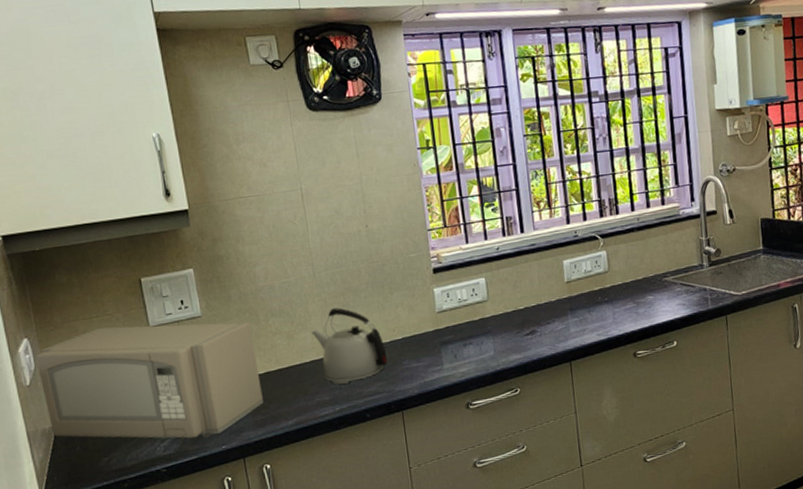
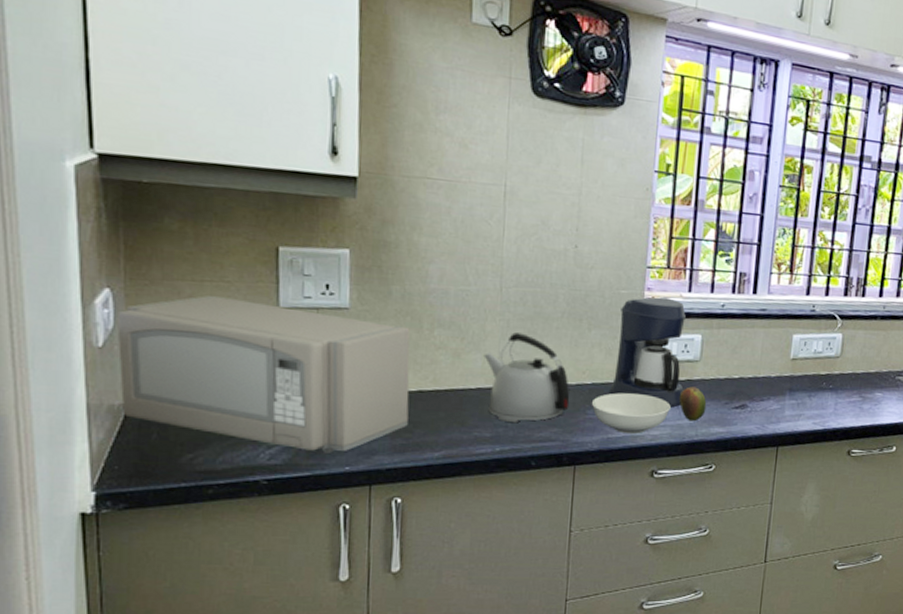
bowl: none [405,338,472,376] -> present [591,393,671,435]
coffee maker: none [413,252,480,345] -> present [608,297,686,407]
fruit: none [477,323,502,354] -> present [679,386,707,422]

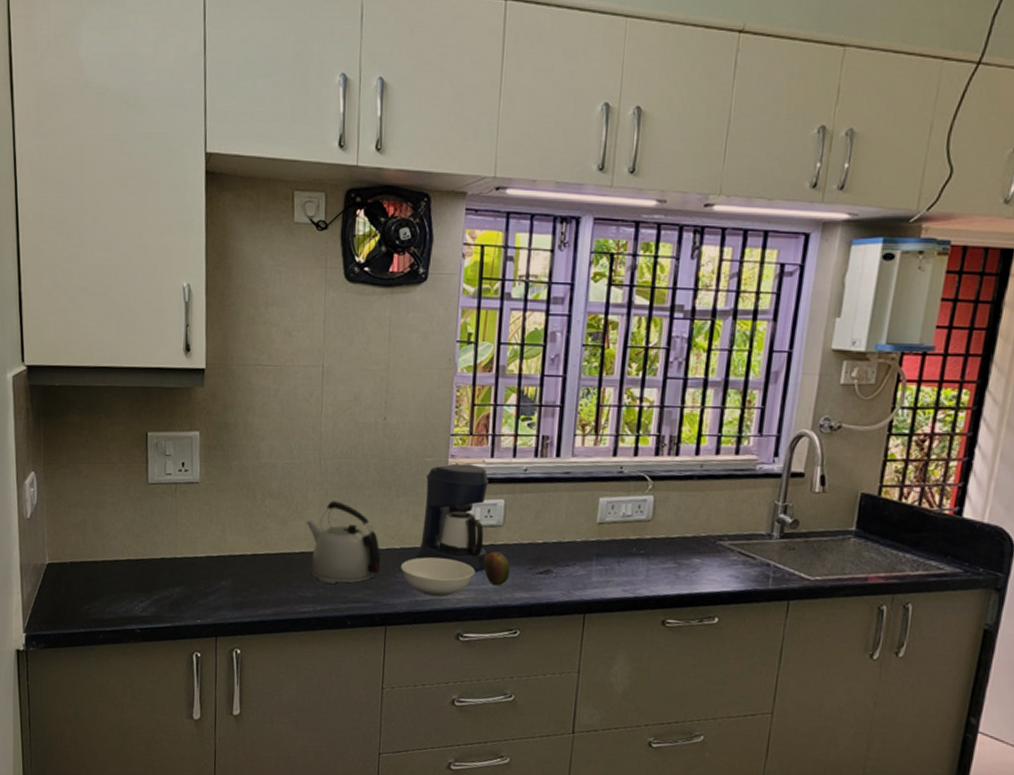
microwave: present [117,295,410,453] -> none [39,474,247,608]

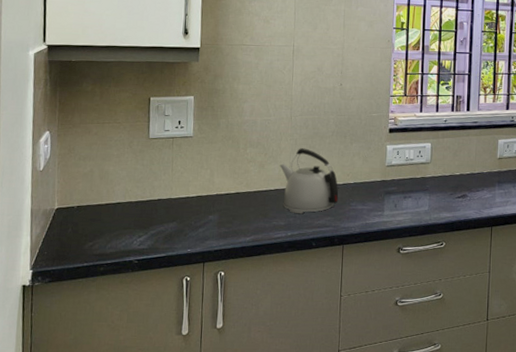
bowl: present [400,557,475,598] -> none [353,189,411,220]
coffee maker: present [416,463,489,571] -> none [366,117,420,198]
fruit: present [483,551,511,586] -> none [417,182,437,209]

